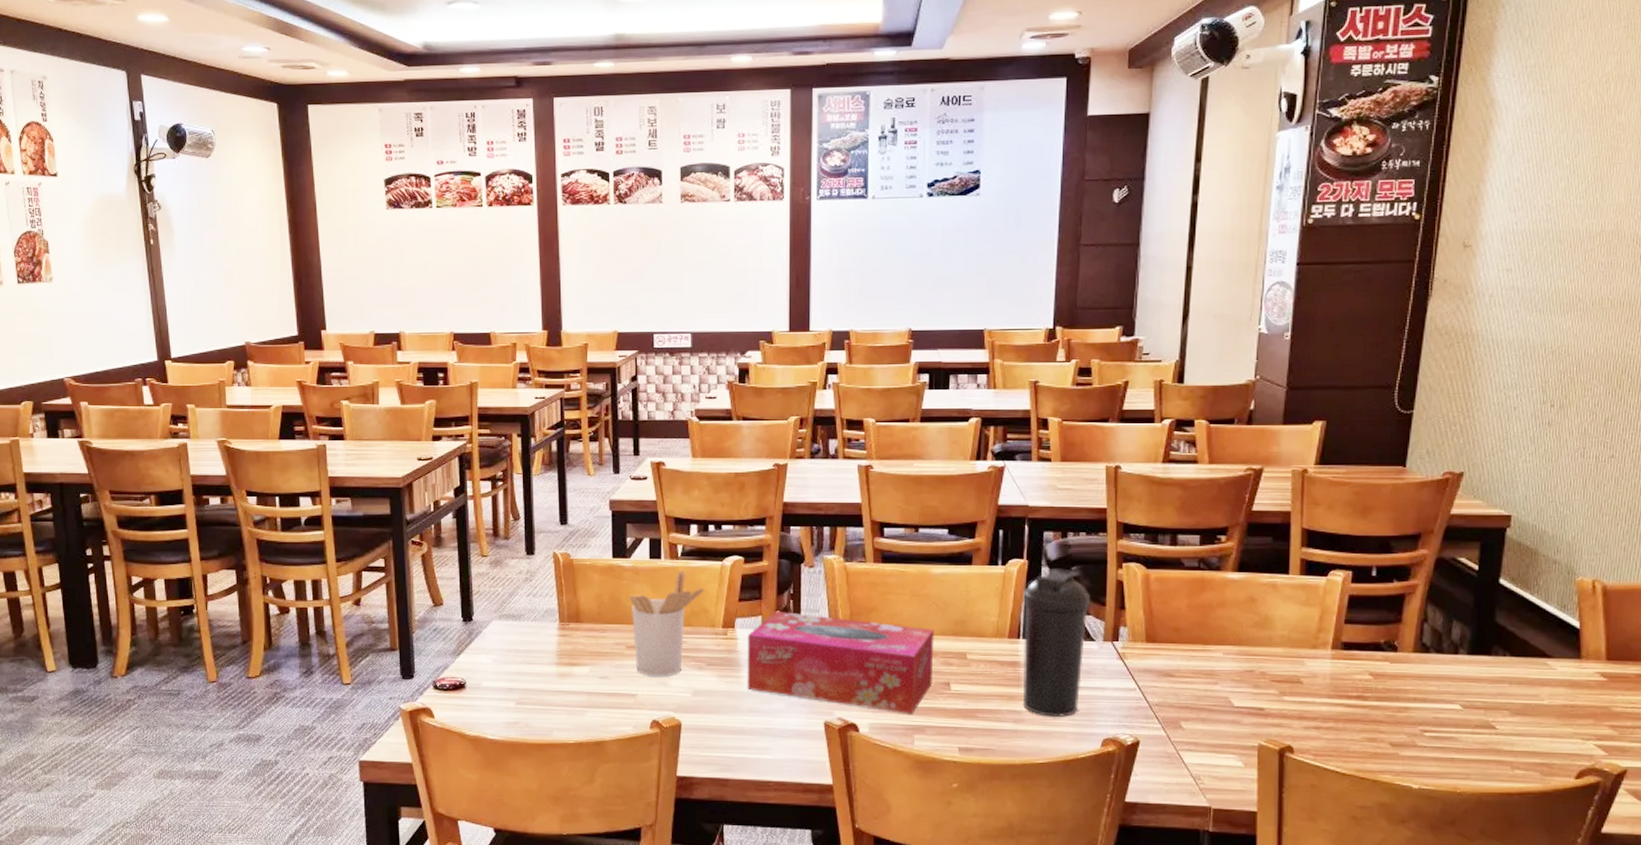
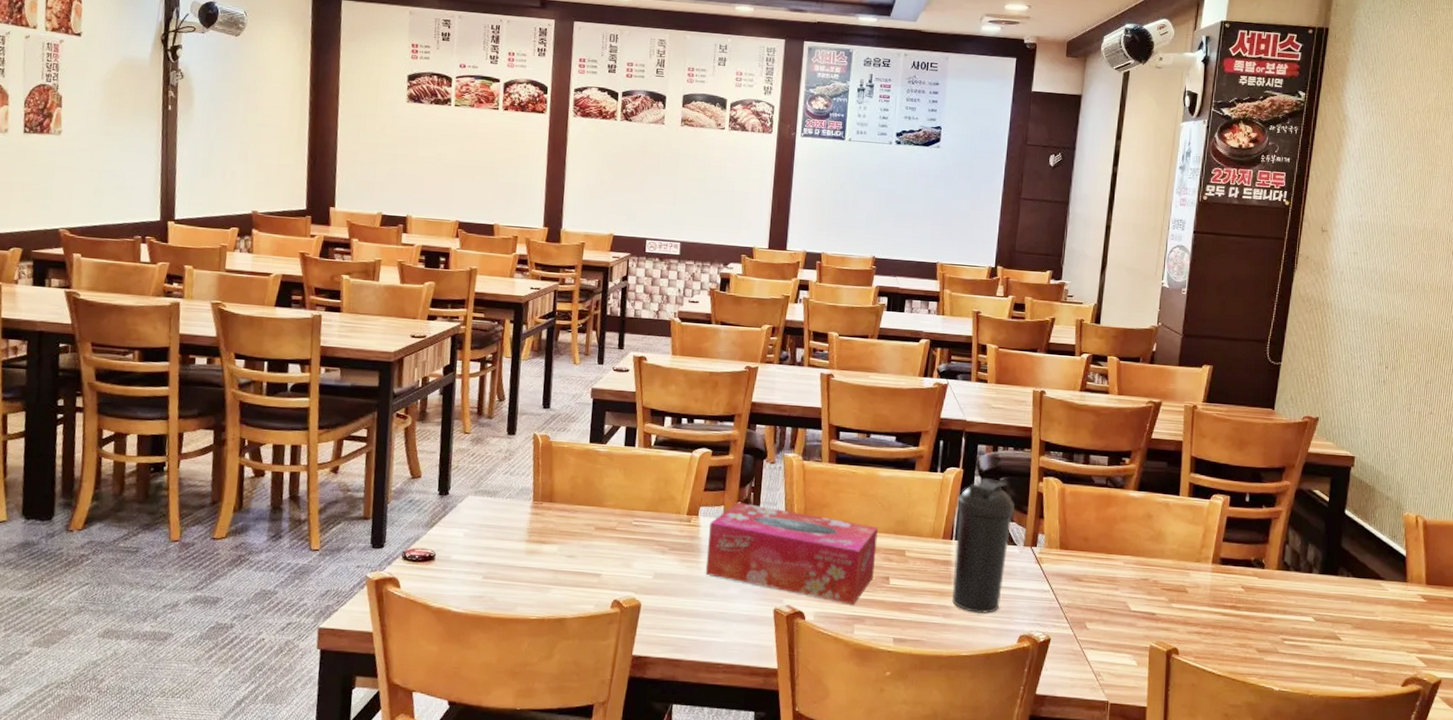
utensil holder: present [629,571,705,677] -> none [602,459,673,559]

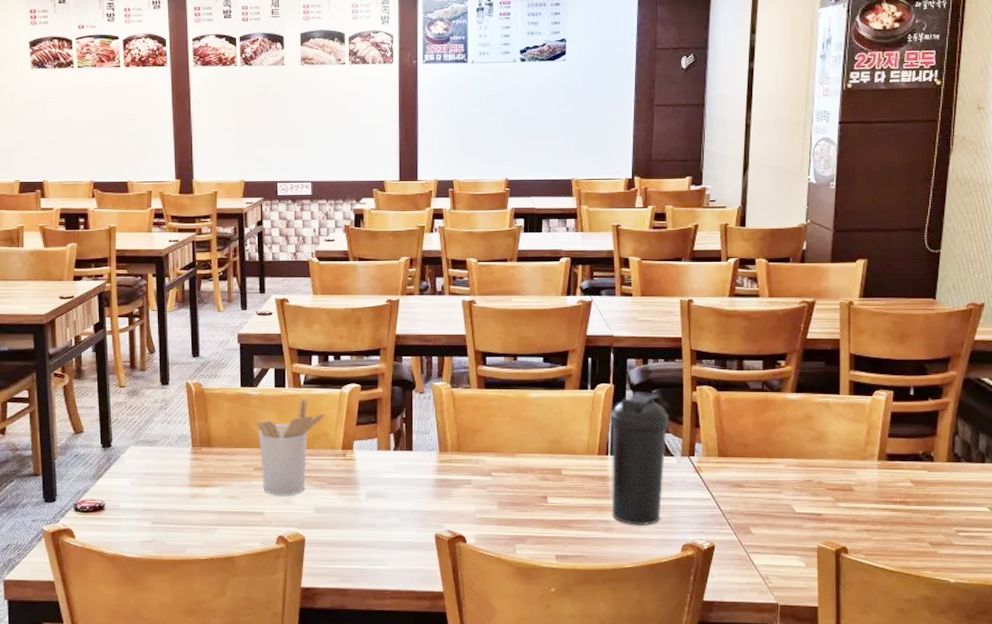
utensil holder: none [602,459,673,559] -> present [256,398,325,496]
tissue box: present [706,503,878,605] -> none [365,434,532,526]

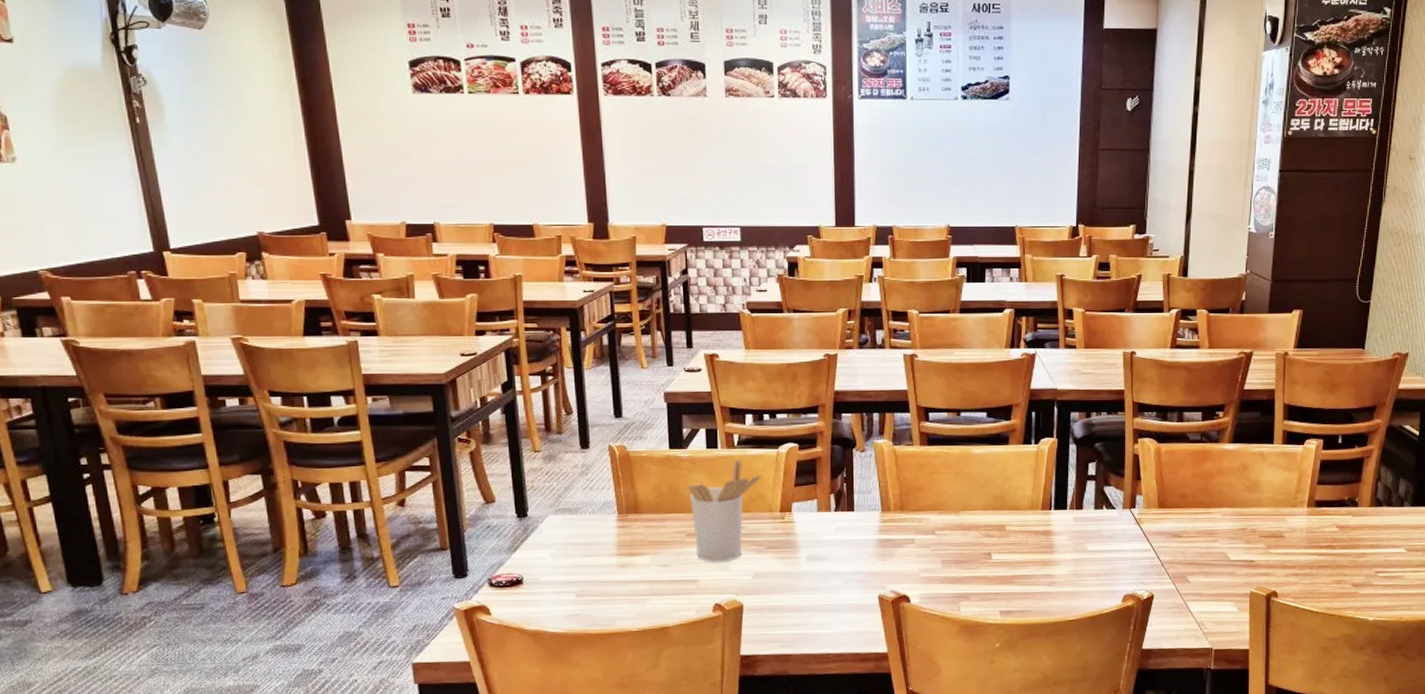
water bottle: present [610,392,670,526] -> none [1054,445,1112,579]

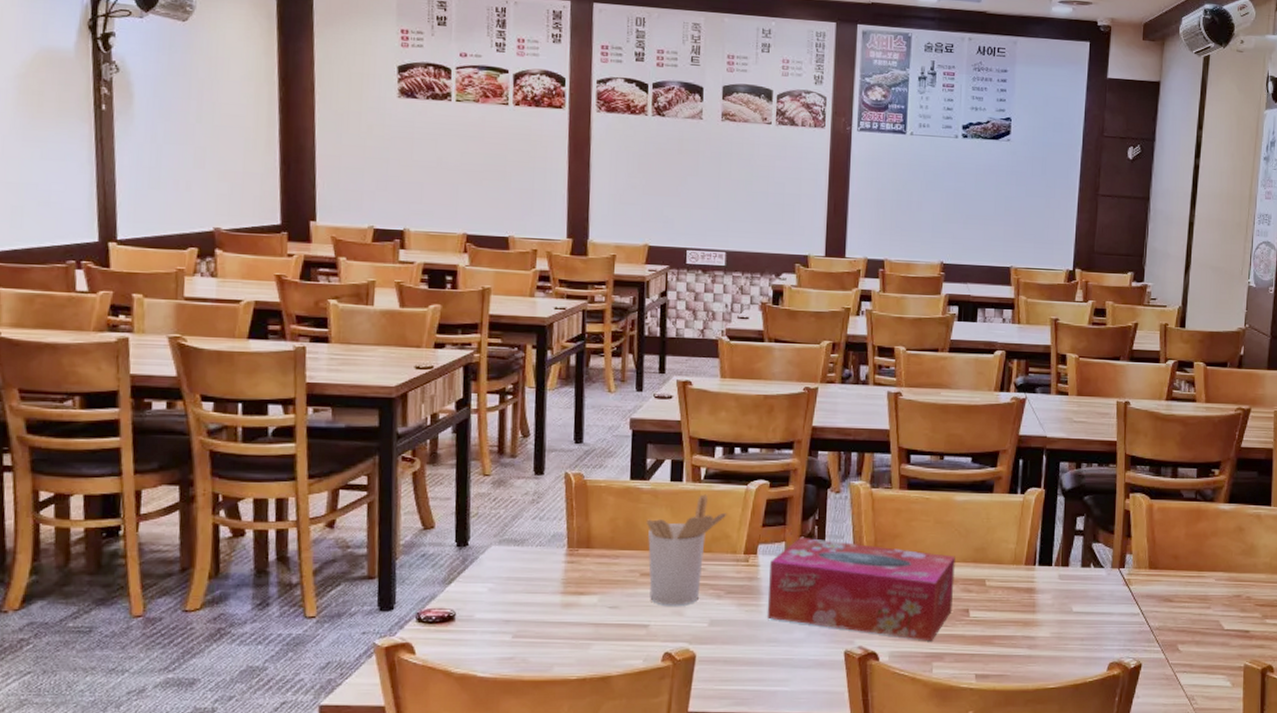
tissue box: none [805,494,976,583] -> present [768,538,955,642]

